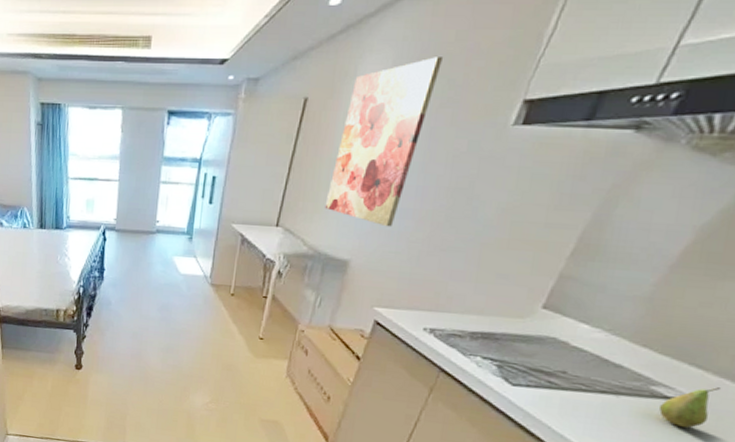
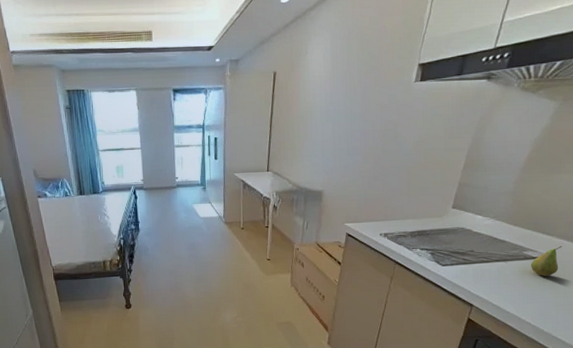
wall art: present [324,57,442,227] -> none [300,37,363,163]

